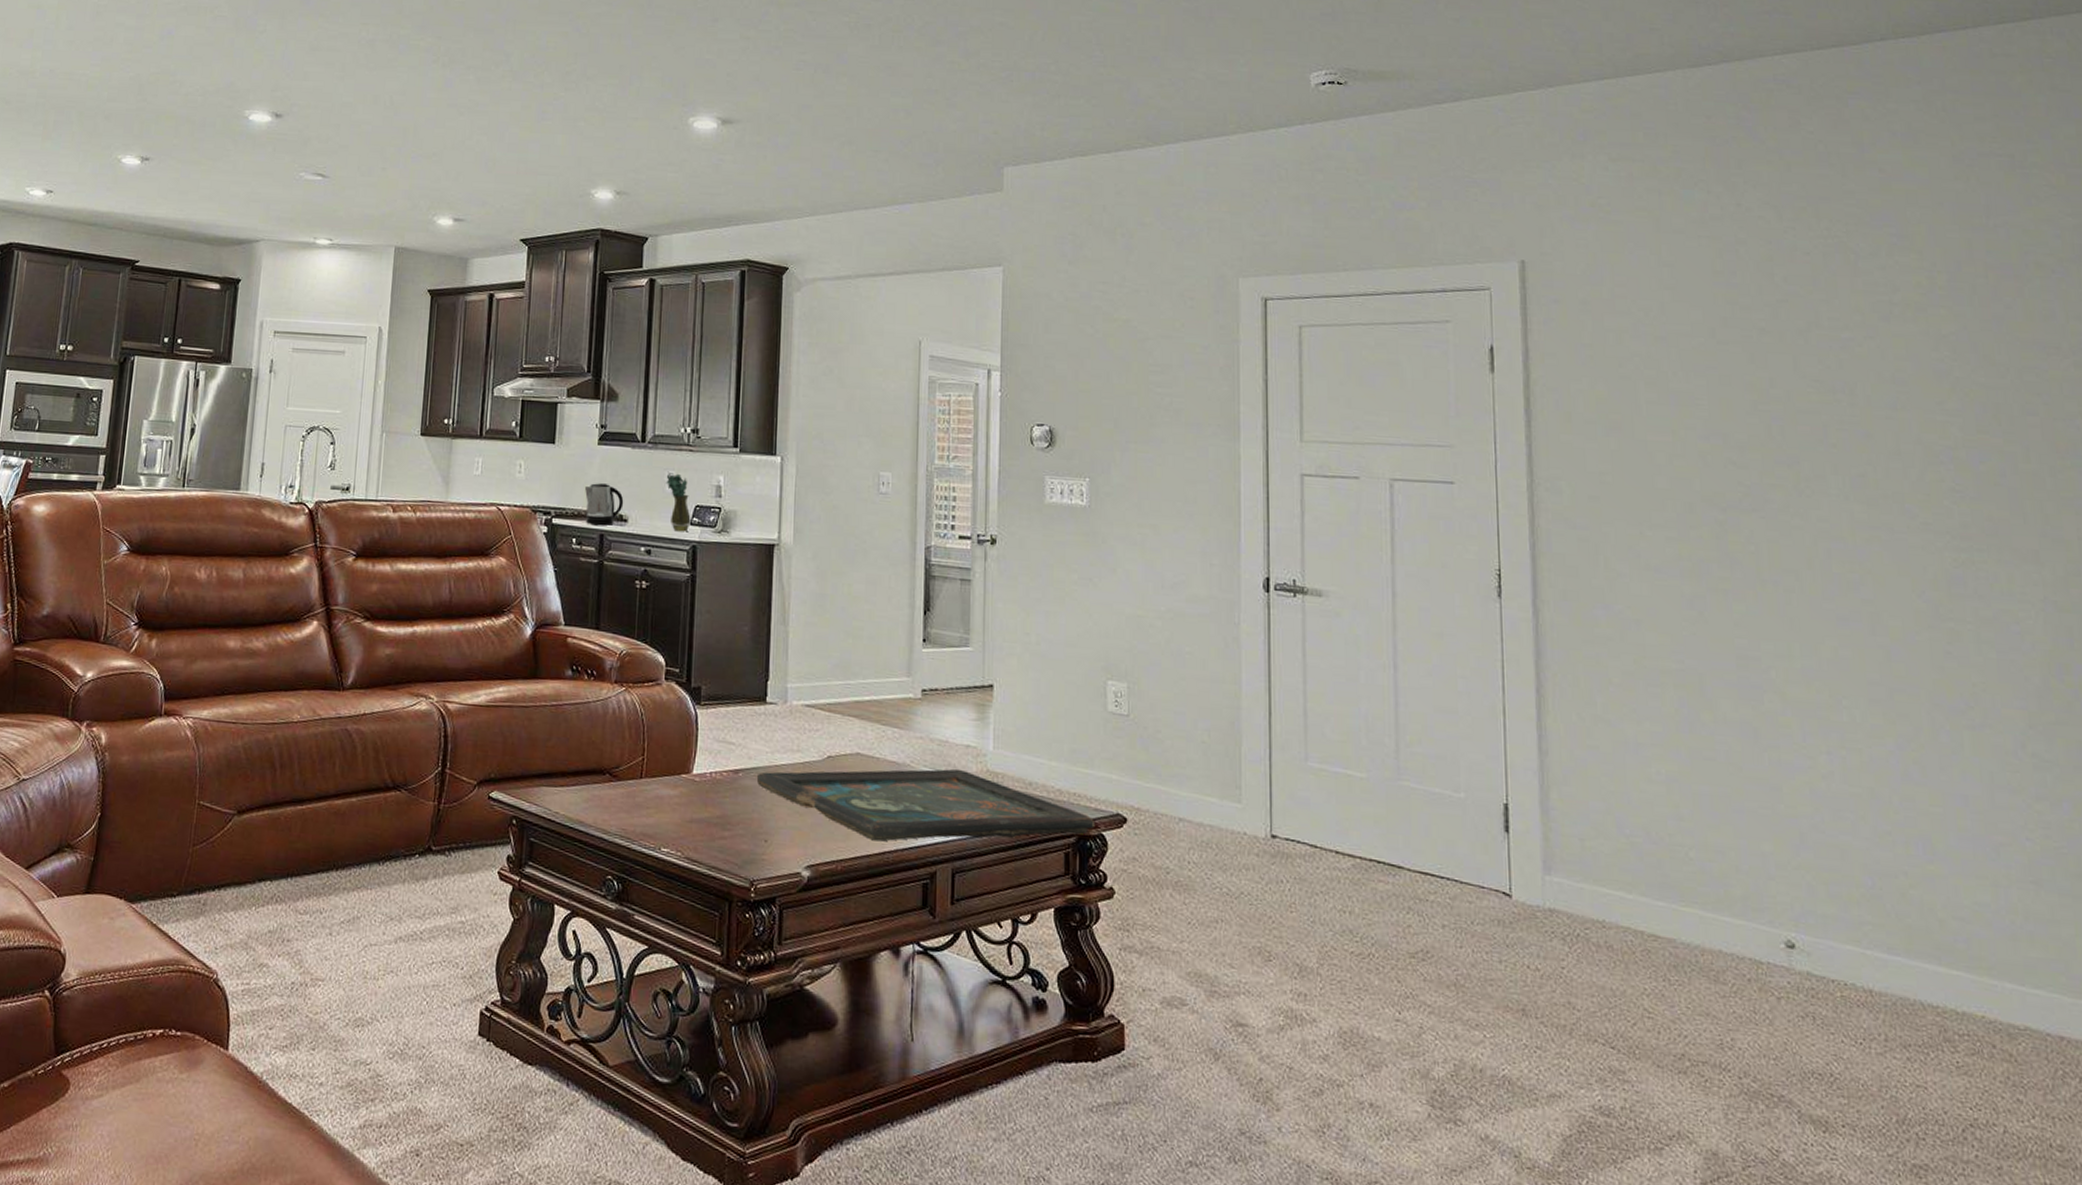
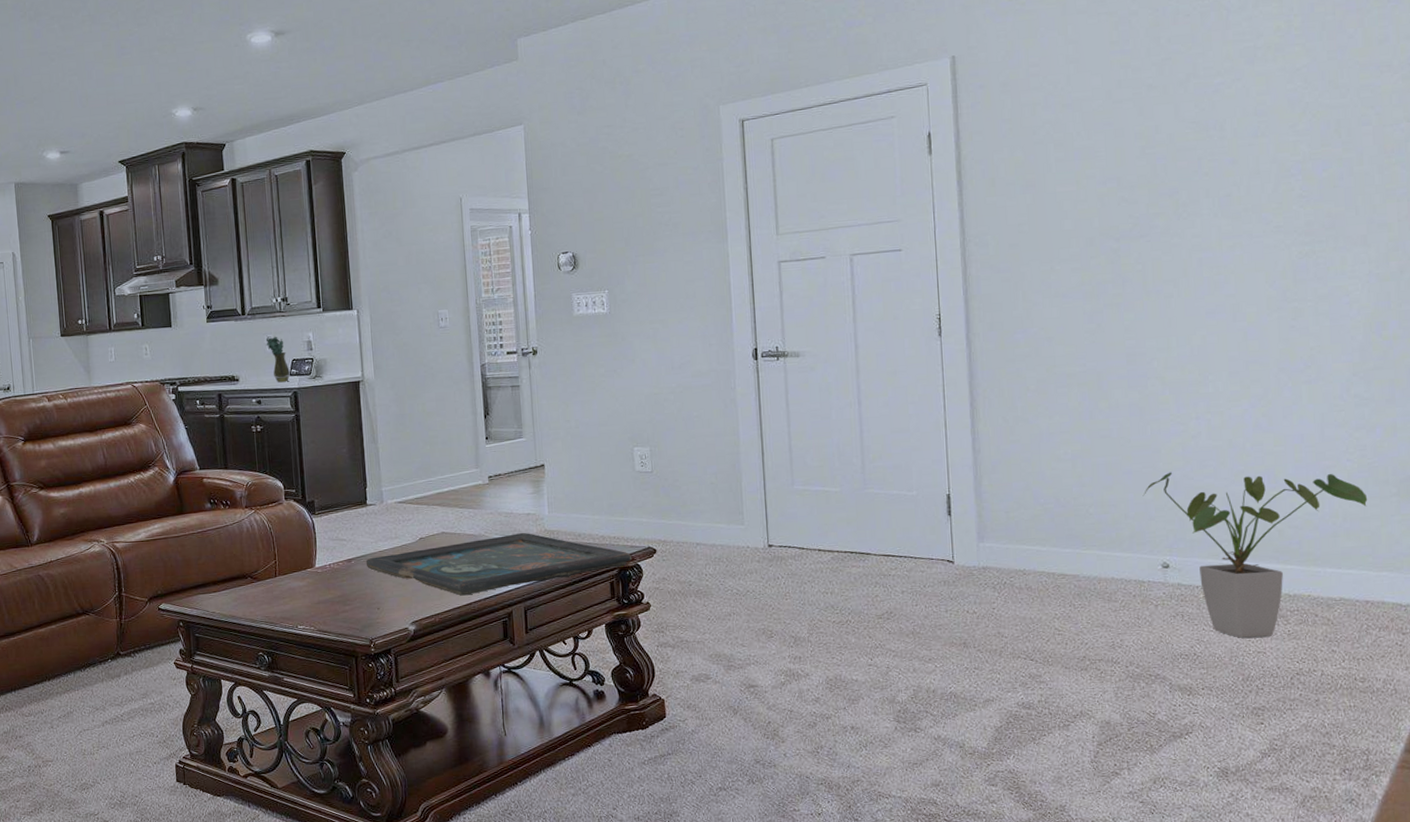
kettle: present [585,482,624,526] -> none [201,352,234,388]
house plant: none [1759,818,2056,1066] -> present [1142,472,1368,638]

